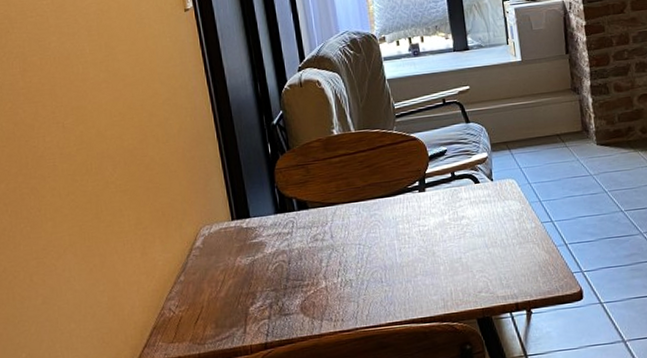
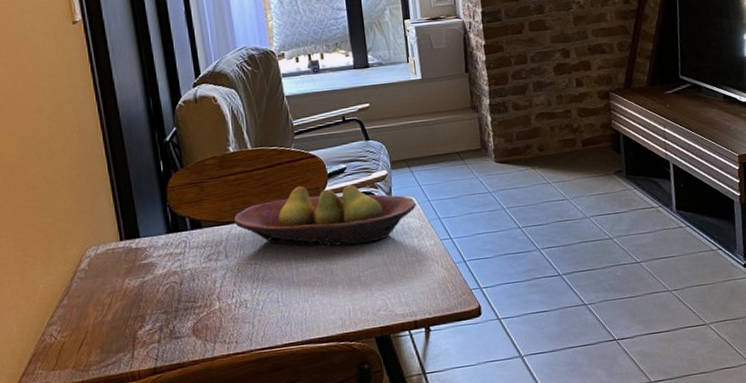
fruit bowl: none [338,167,517,228] -> present [233,185,416,247]

